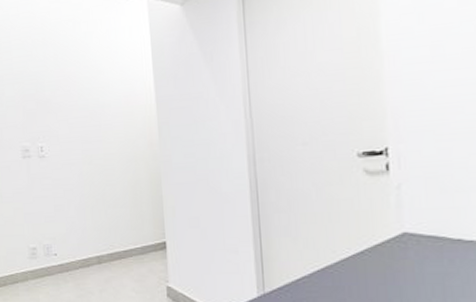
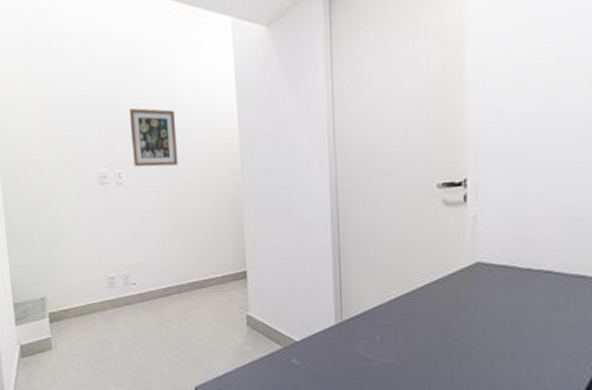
wall art: none [50,84,98,141] -> present [128,107,179,167]

